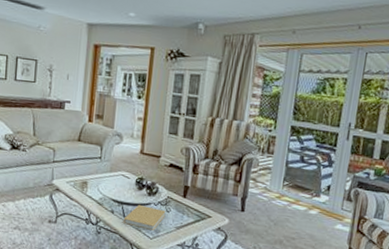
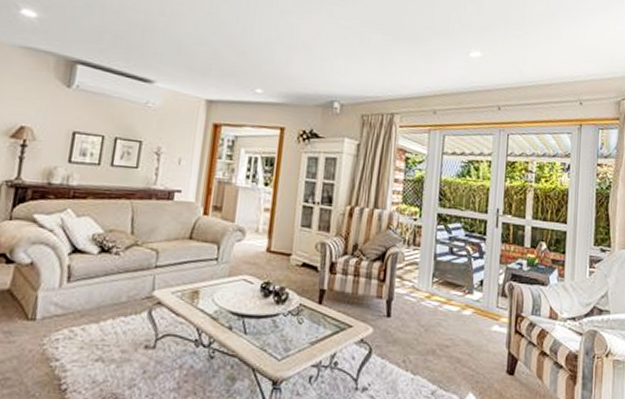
book: present [123,205,166,231] -> none [243,317,298,349]

